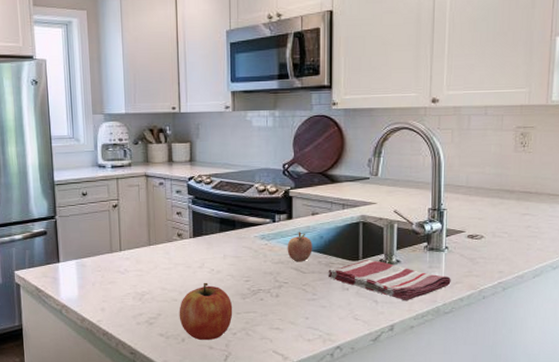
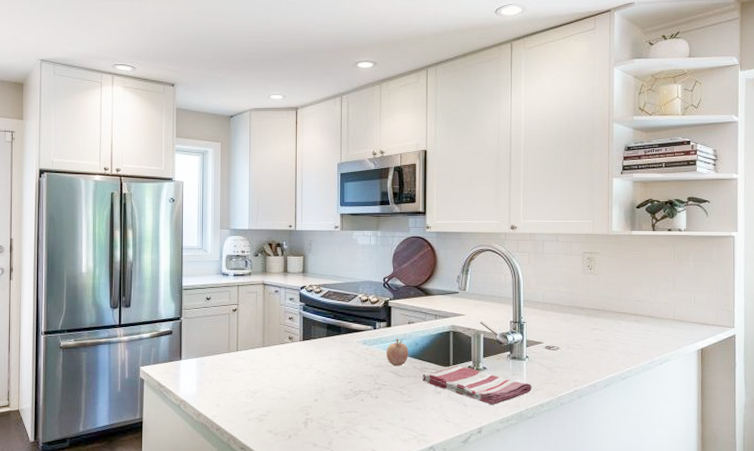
fruit: present [179,282,233,341] -> none [287,382,336,438]

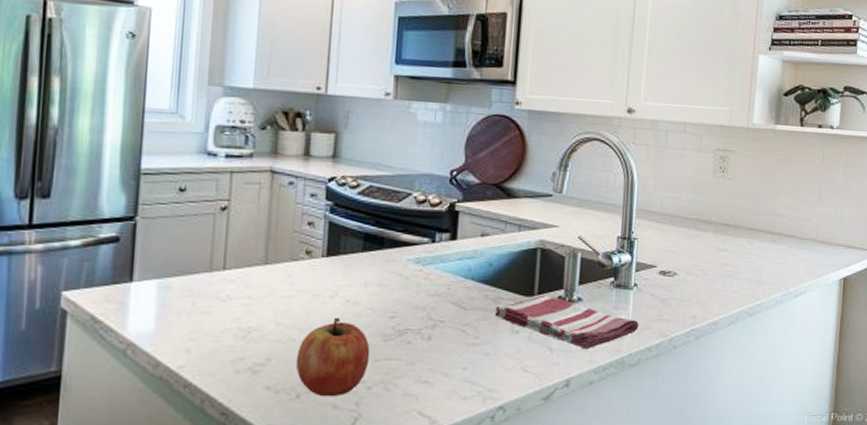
fruit: none [287,382,336,438] -> present [295,317,370,397]
fruit: present [386,338,409,366] -> none [446,256,479,296]

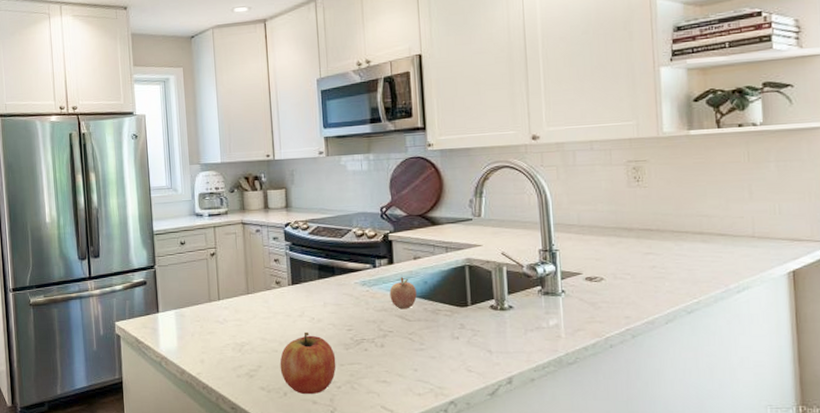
fruit: none [446,256,479,296] -> present [389,277,417,310]
dish towel: present [495,295,639,350] -> none [435,305,572,351]

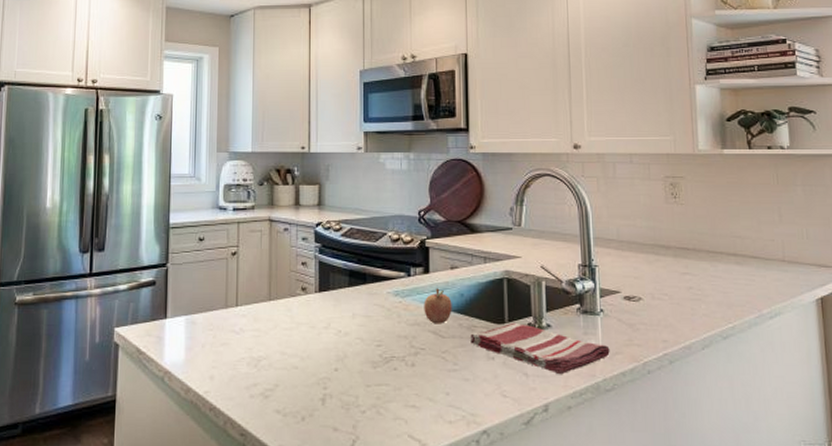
fruit: present [280,332,336,395] -> none [299,346,362,420]
dish towel: none [435,305,572,351] -> present [470,322,610,375]

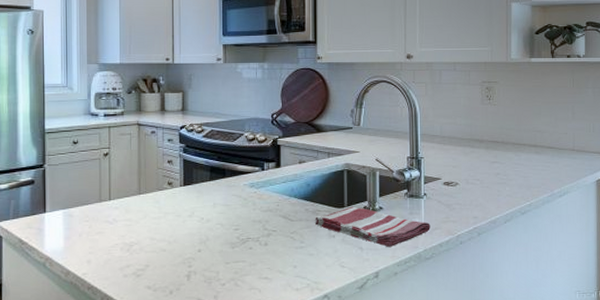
fruit: present [424,288,452,324] -> none [275,180,300,210]

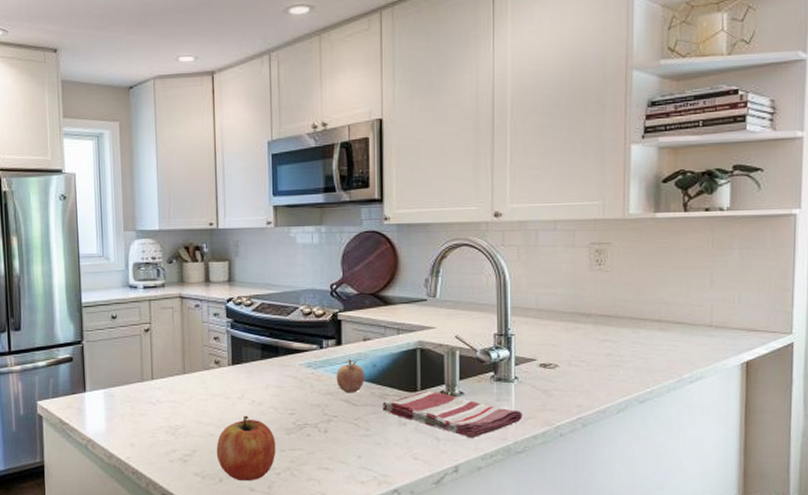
fruit: none [167,231,222,293] -> present [216,415,276,482]
fruit: none [275,180,300,210] -> present [336,359,365,393]

